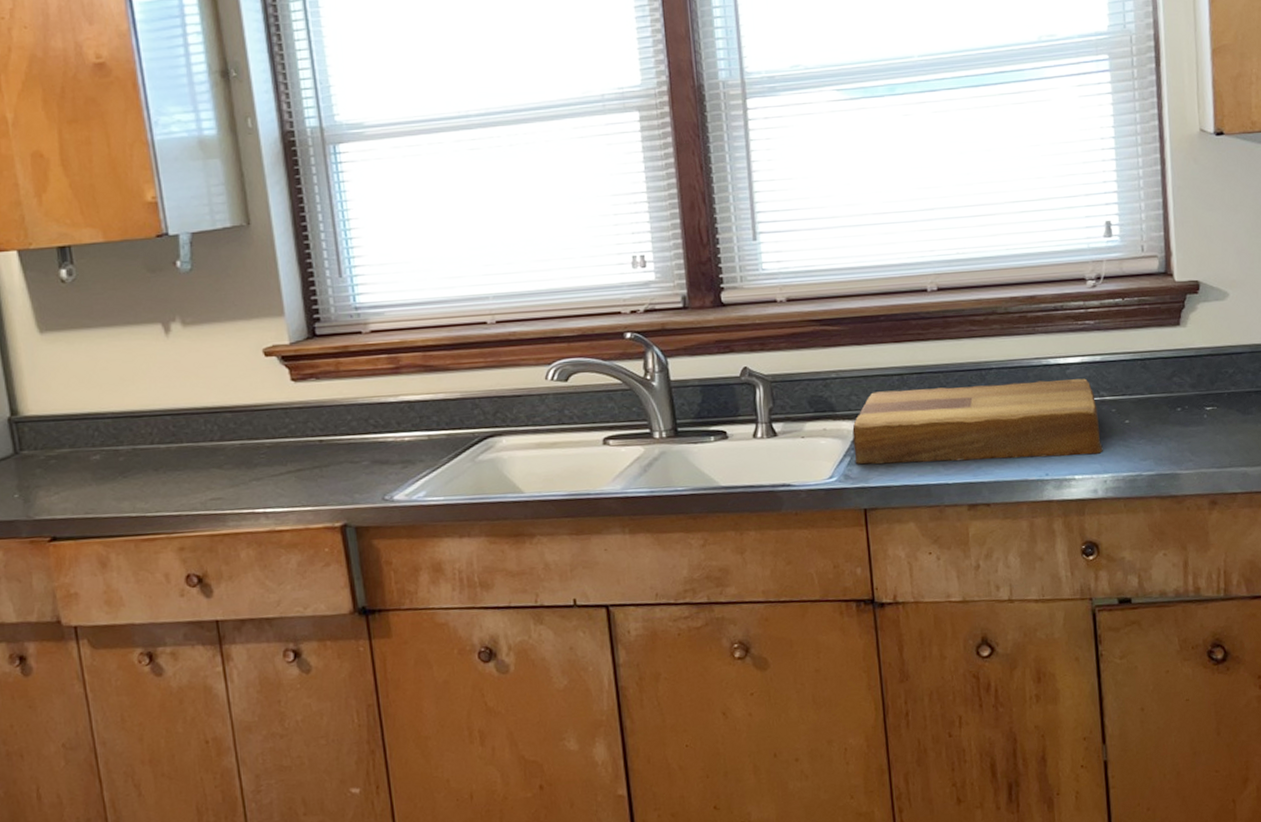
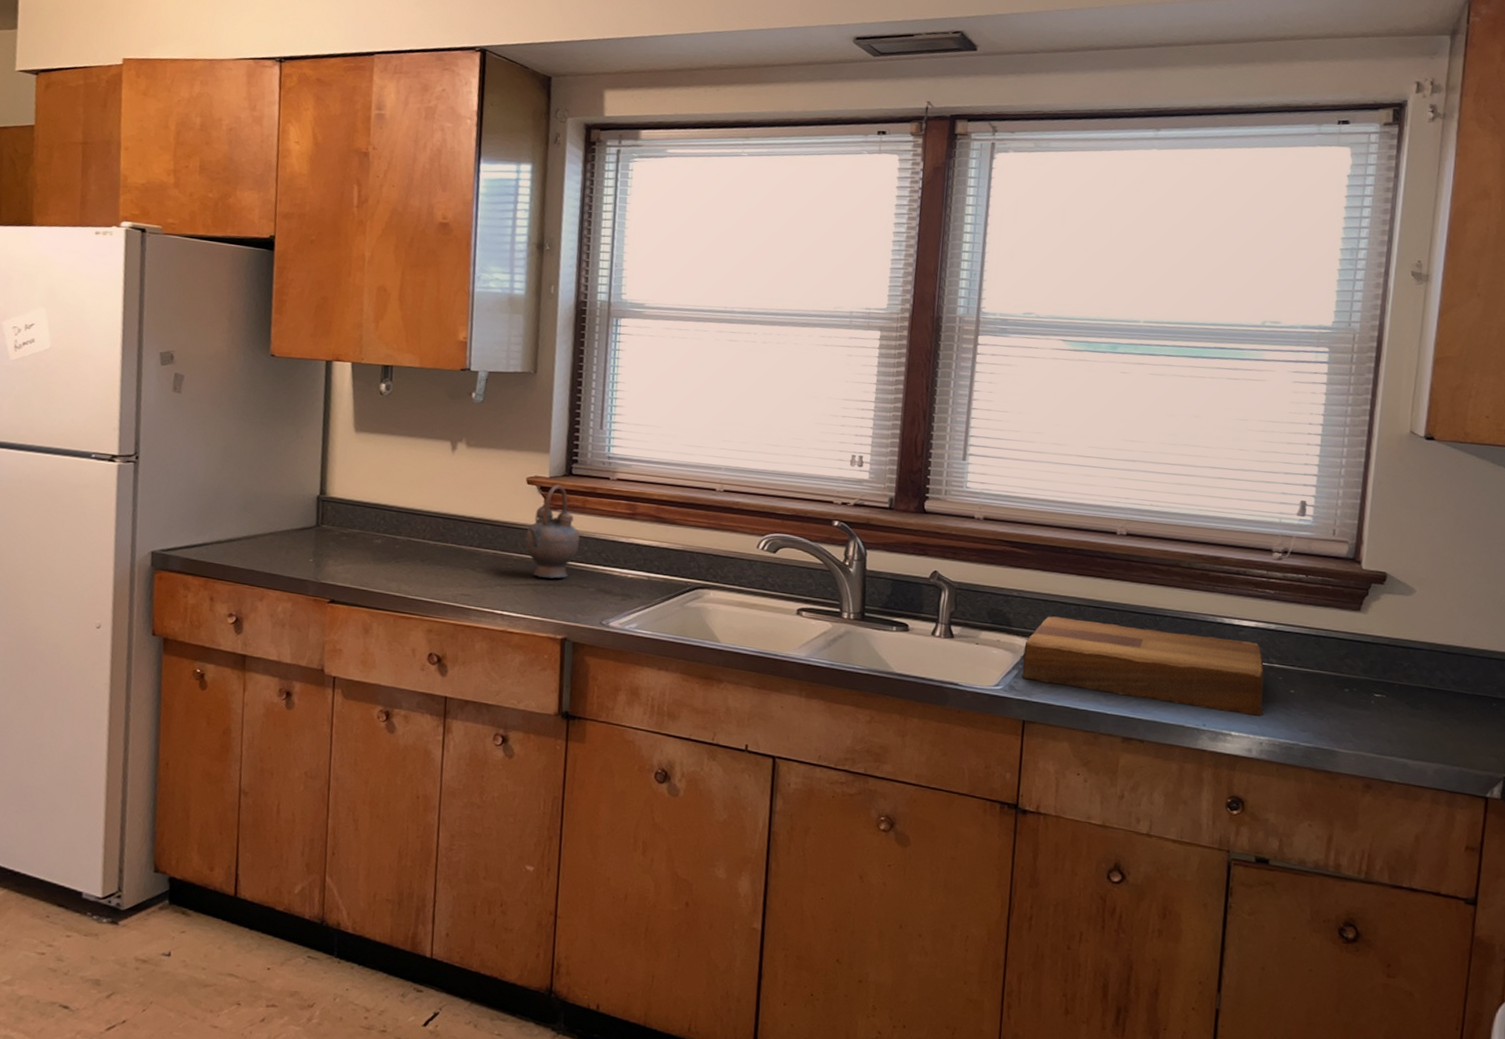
teapot: none [273,350,341,461] -> present [523,484,580,579]

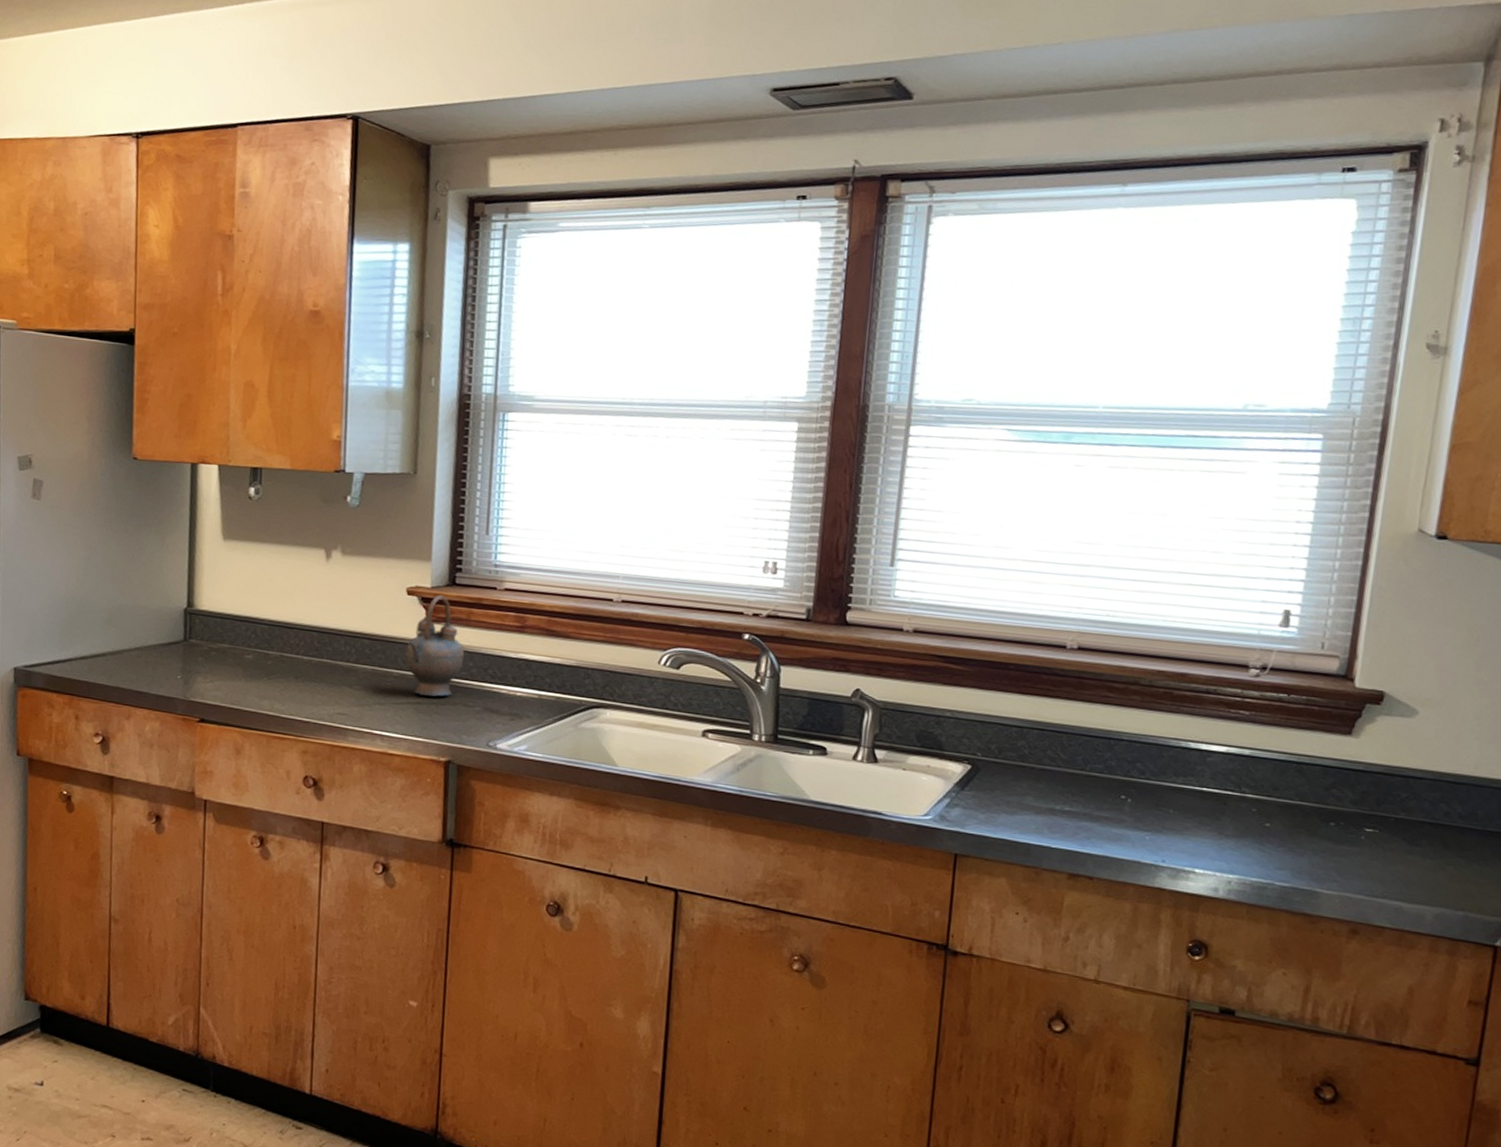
cutting board: present [1021,616,1265,716] -> none [954,739,1236,852]

